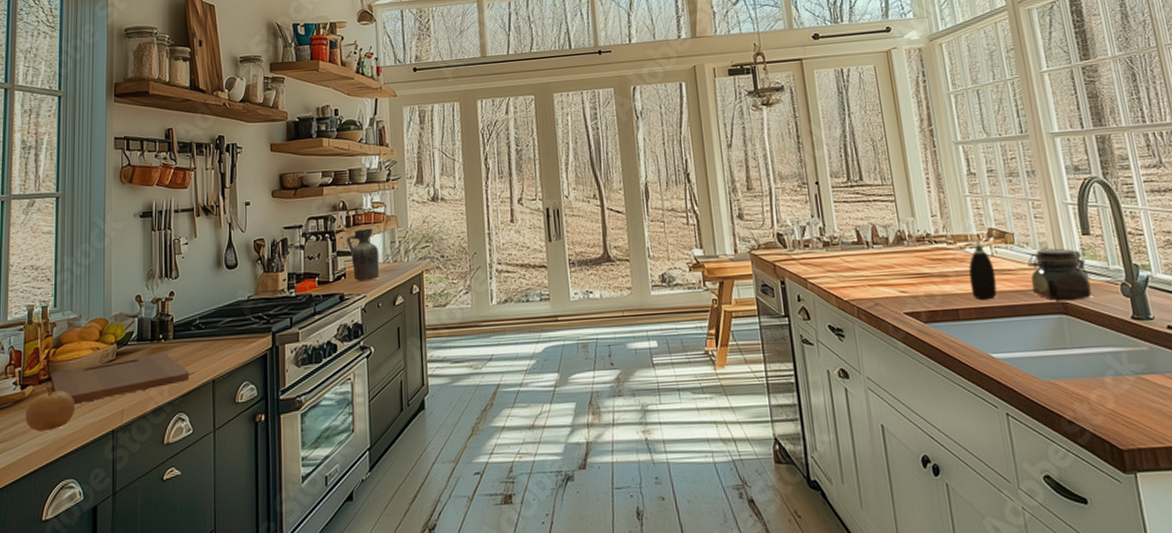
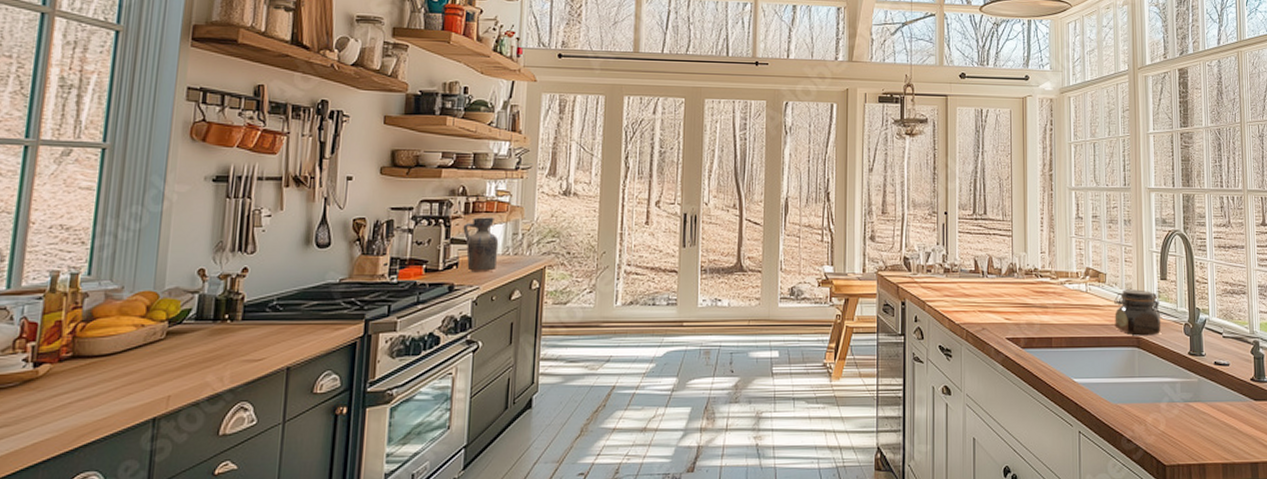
fruit: present [25,385,76,432] -> none [36,364,107,417]
cutting board: present [50,353,190,404] -> none [75,335,259,387]
soap dispenser: present [968,239,997,300] -> none [1064,276,1087,330]

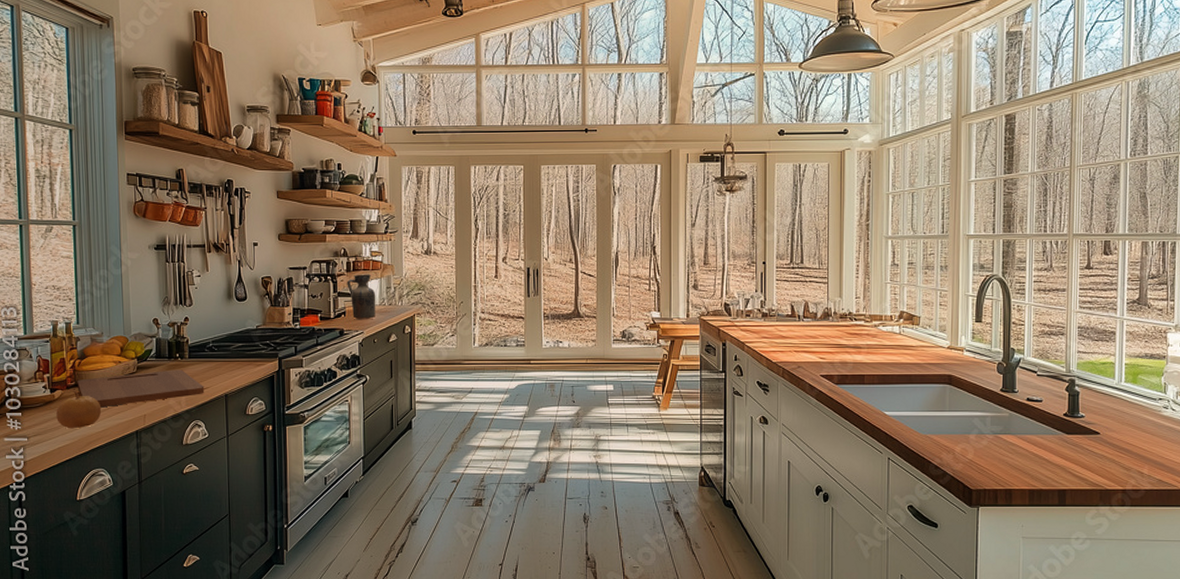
fruit: none [36,364,107,417] -> present [56,390,102,429]
cutting board: none [75,335,259,387] -> present [77,369,205,408]
jar: present [1114,289,1161,336] -> none [927,331,974,374]

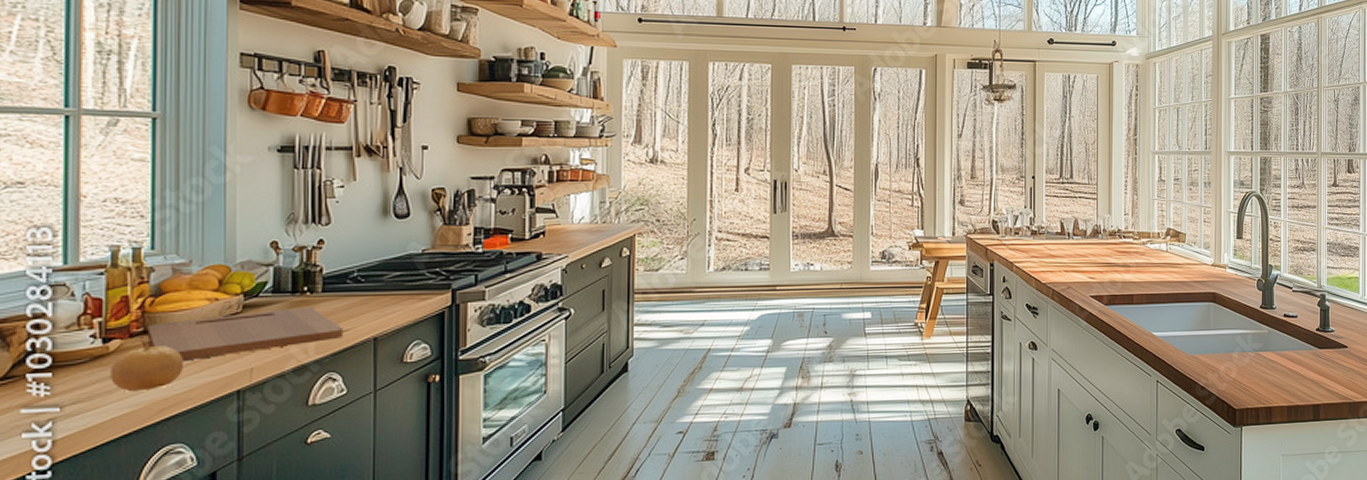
ceramic jug: present [347,274,376,320] -> none [548,186,586,241]

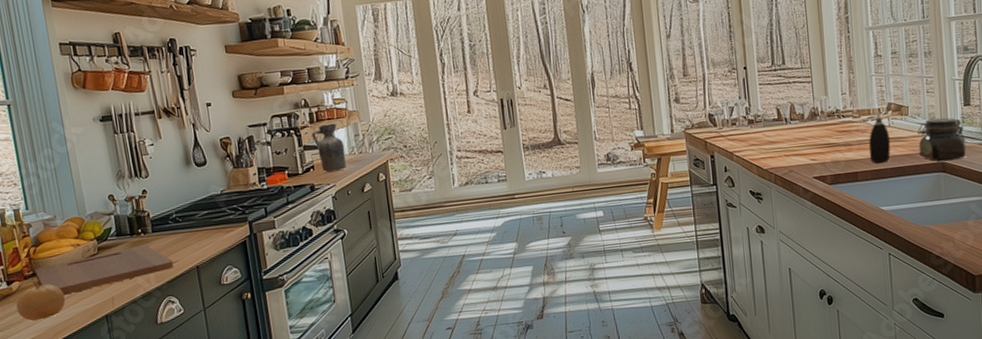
ceramic jug: none [548,186,586,241] -> present [311,123,347,173]
soap dispenser: none [1146,236,1167,287] -> present [868,112,891,163]
jar: none [1193,248,1236,292] -> present [917,117,966,162]

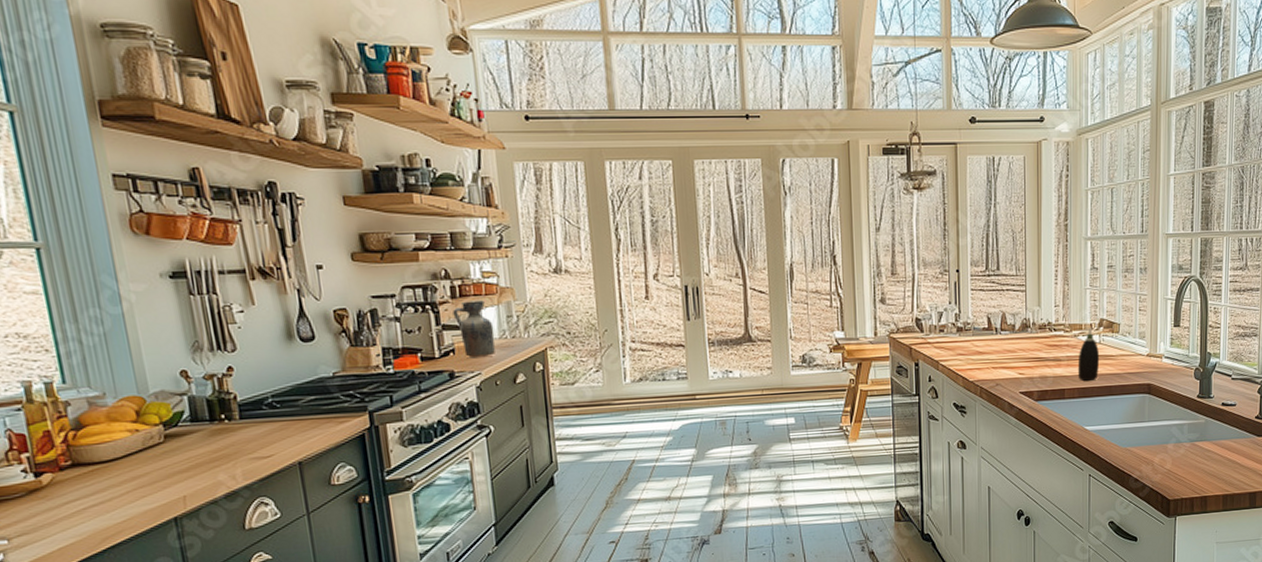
fruit: present [16,280,66,322] -> none [47,471,119,523]
cutting board: present [34,245,174,295] -> none [74,434,269,492]
jar: present [917,117,966,162] -> none [1127,337,1173,383]

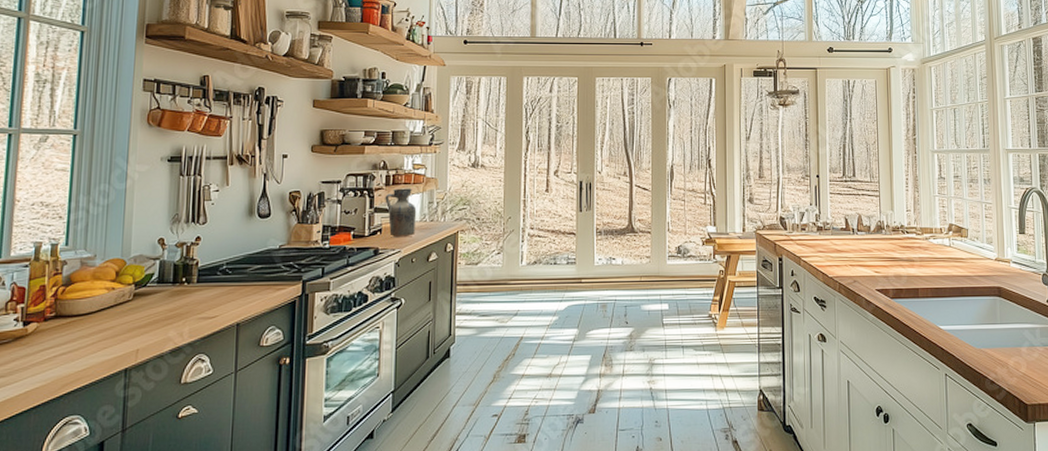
soap dispenser: present [1077,328,1100,381] -> none [930,232,951,281]

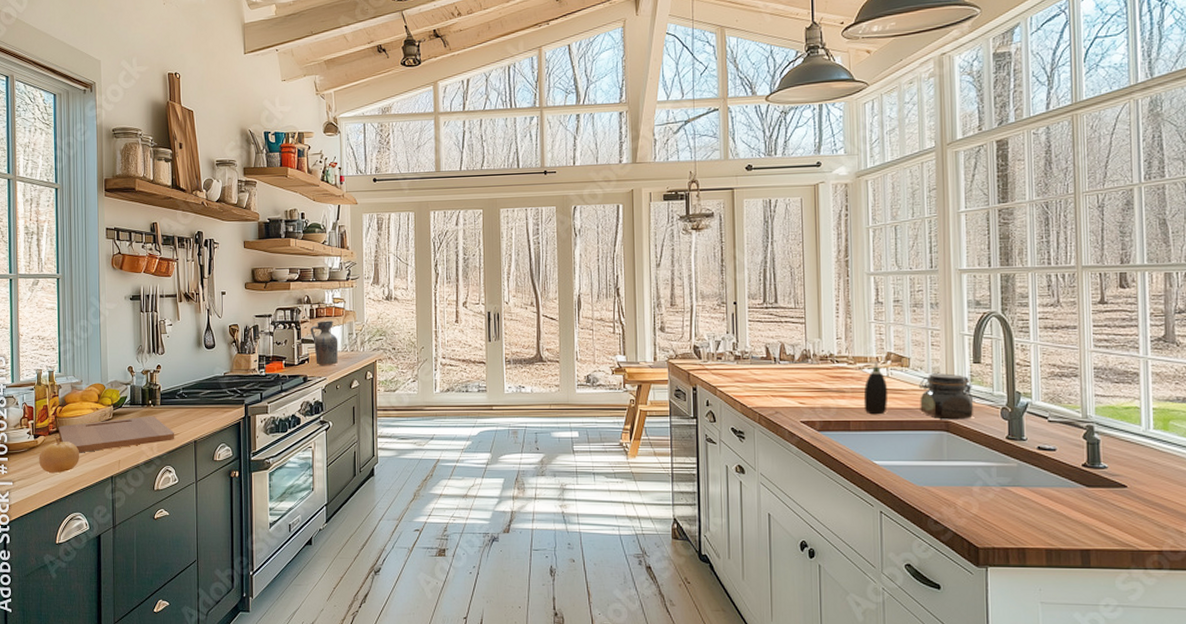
fruit: none [27,322,85,369] -> present [39,436,80,474]
cutting board: none [57,296,213,342] -> present [58,416,175,453]
soap dispenser: none [930,232,951,281] -> present [863,361,888,414]
jar: none [976,243,1021,286] -> present [919,373,974,420]

